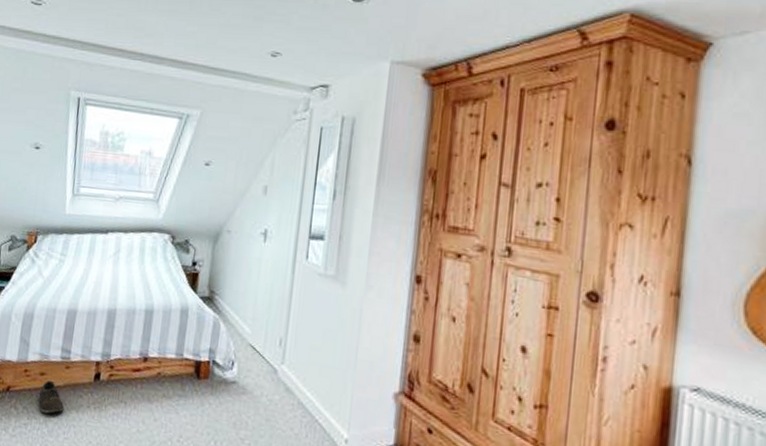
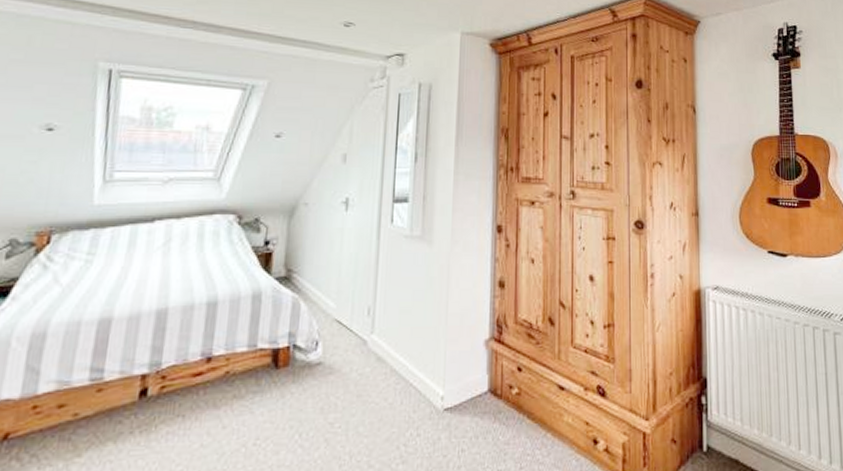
shoe: present [39,380,65,414] -> none [55,412,96,455]

